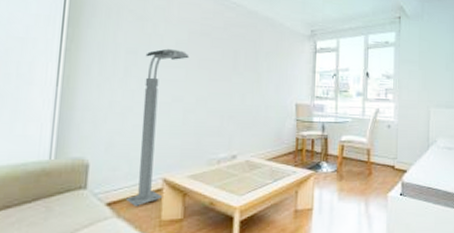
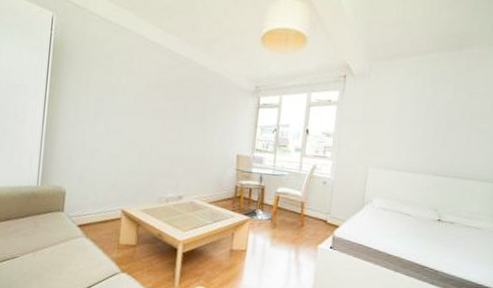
floor lamp: present [126,48,189,208] -> none [93,98,146,231]

